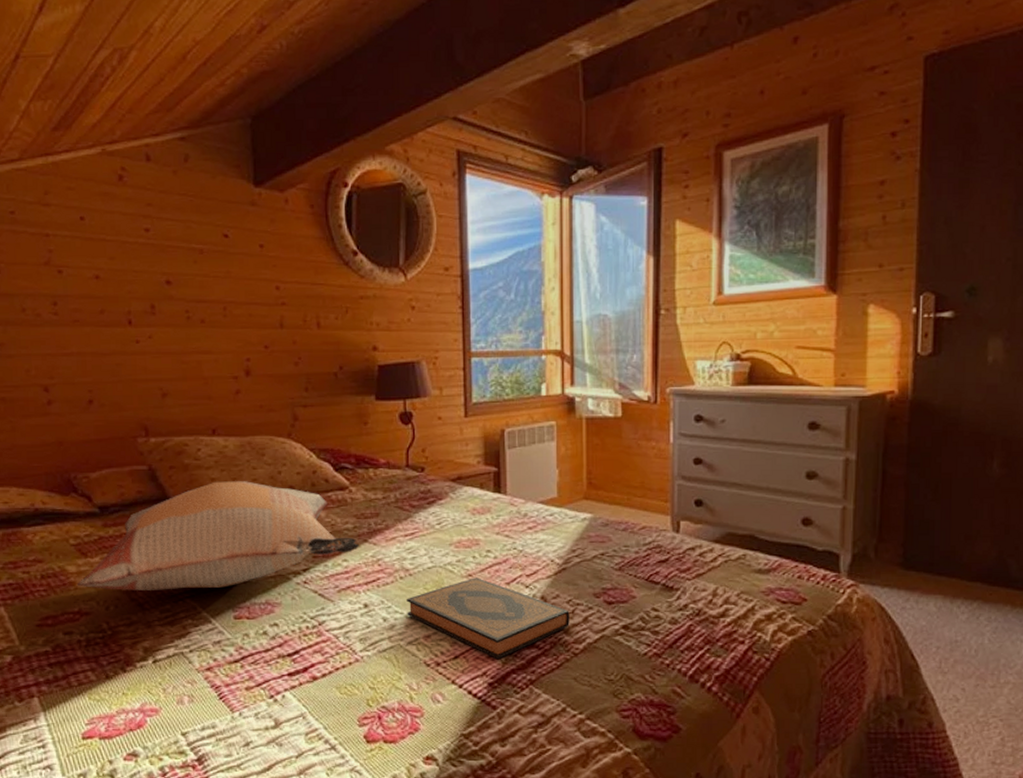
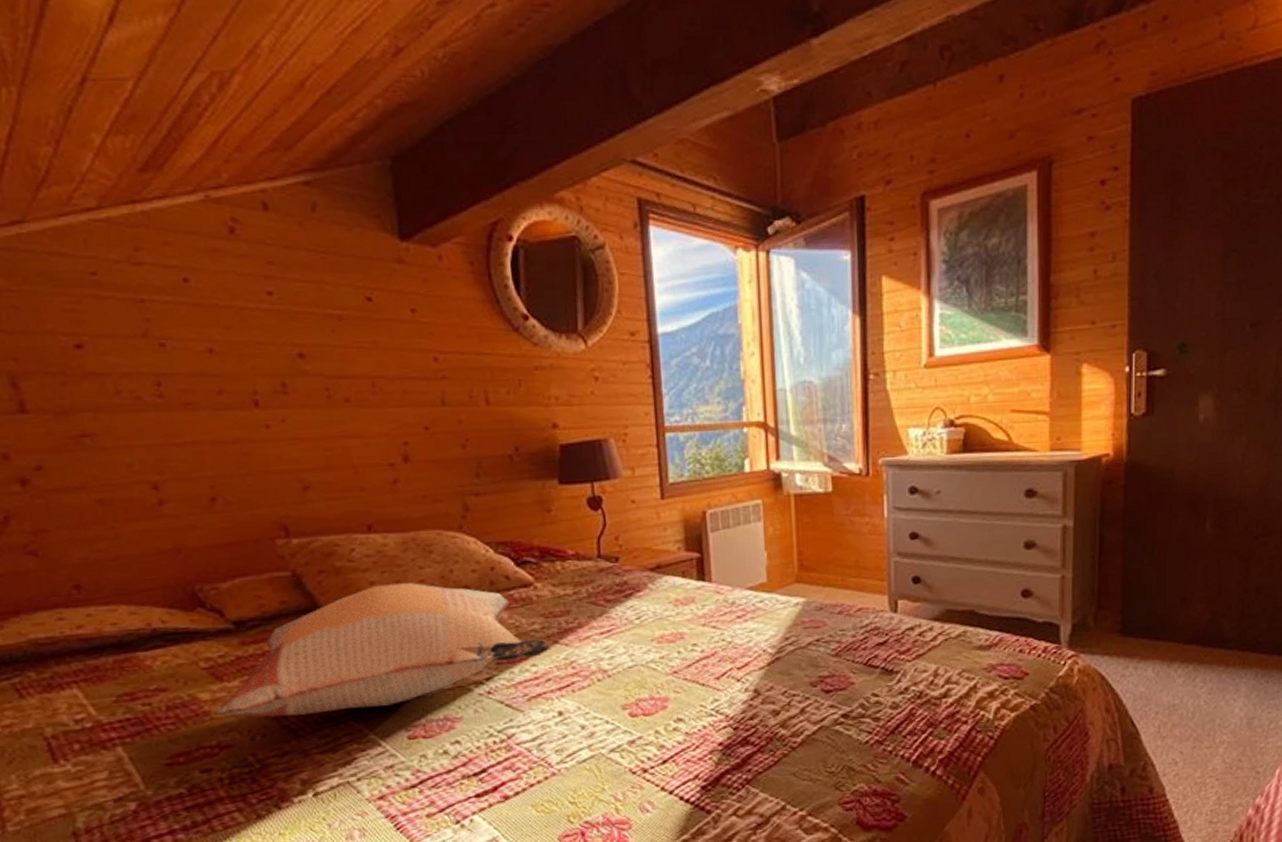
hardback book: present [407,578,570,660] -> none [606,674,786,761]

